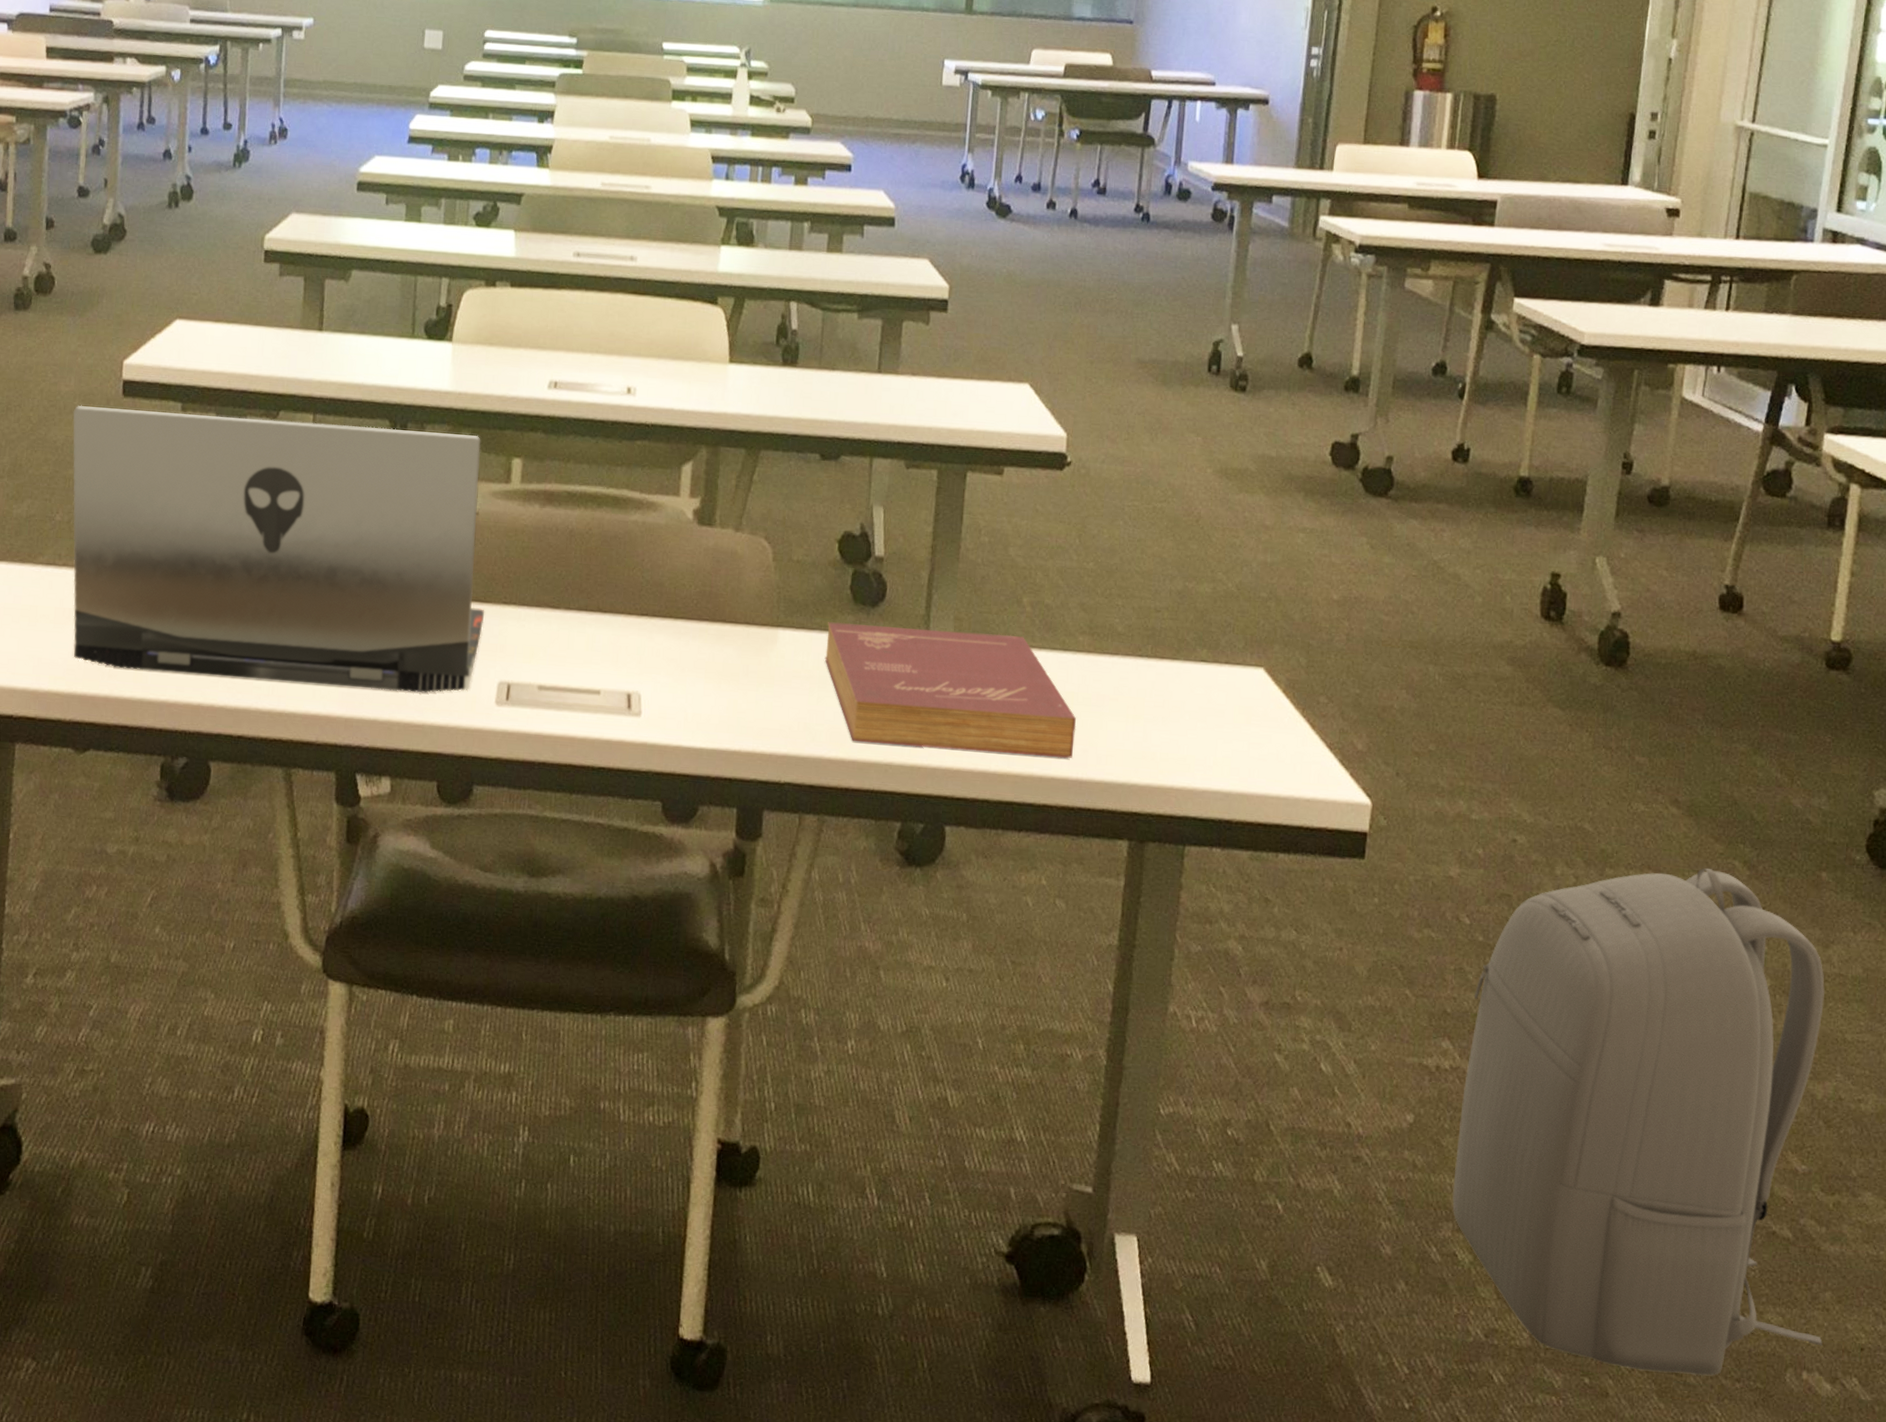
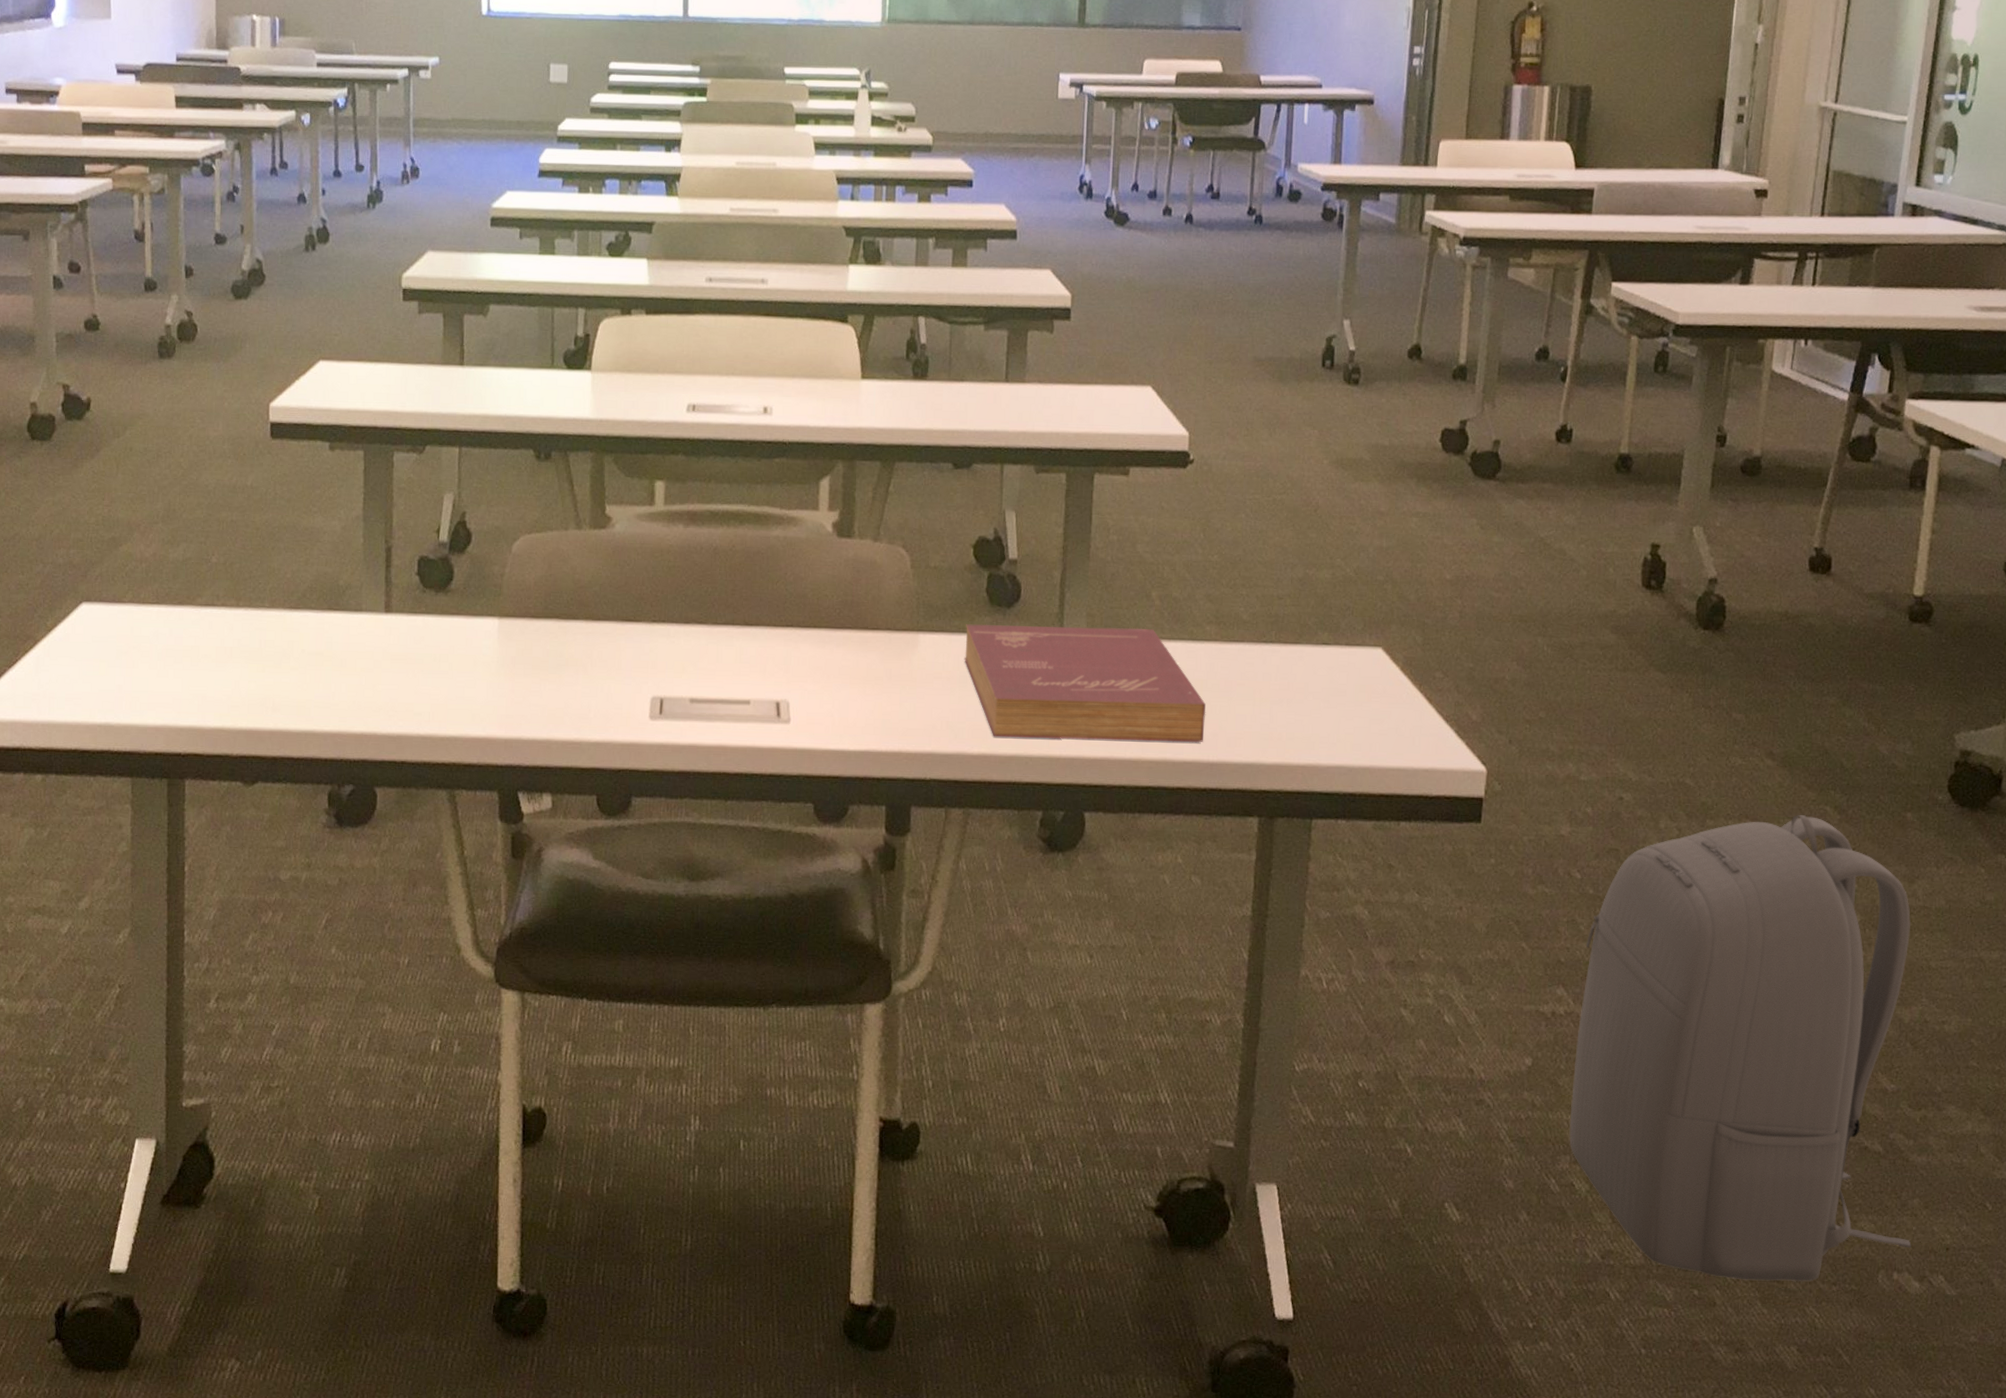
laptop computer: present [72,405,485,693] -> none [223,449,635,711]

